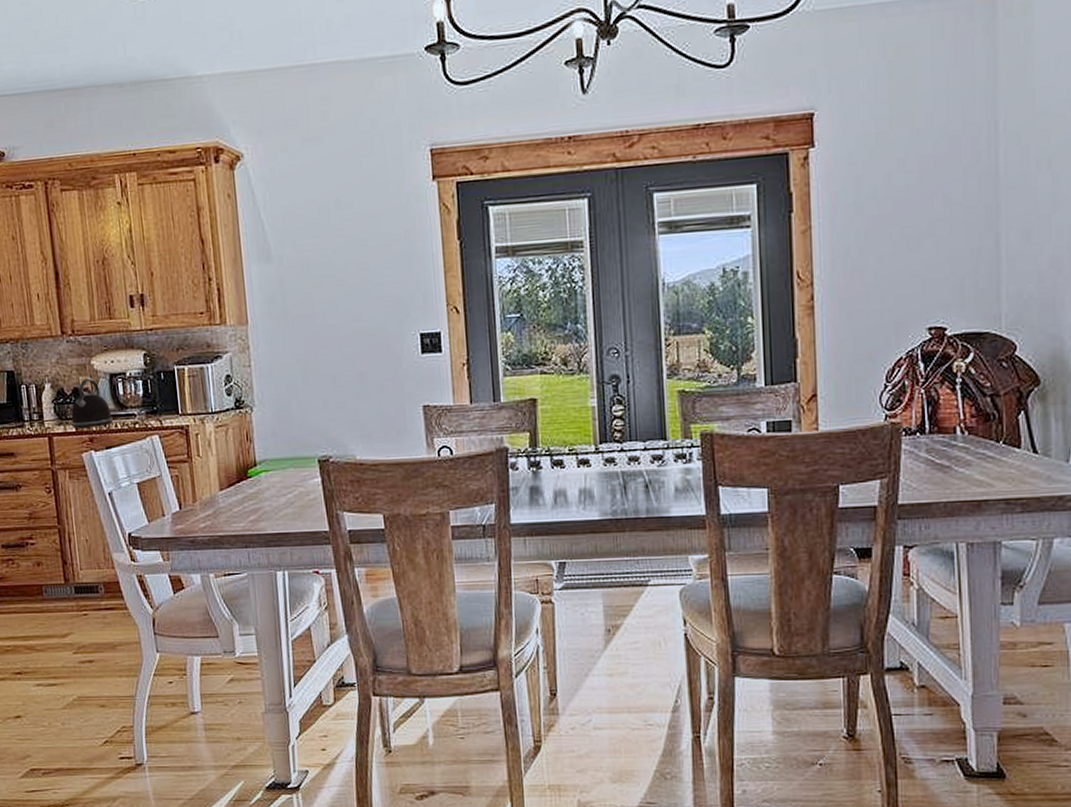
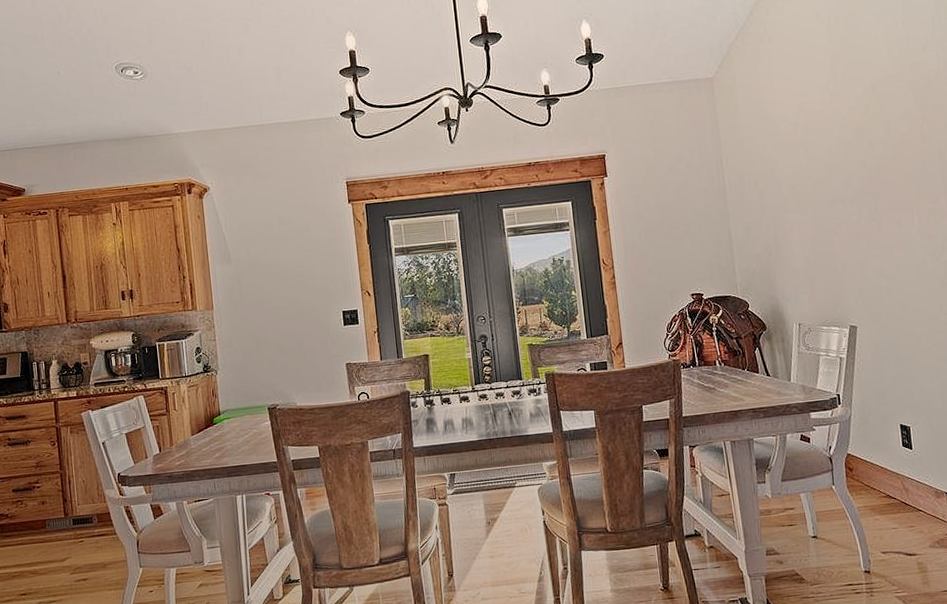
kettle: present [71,378,113,429] -> none [73,354,107,394]

